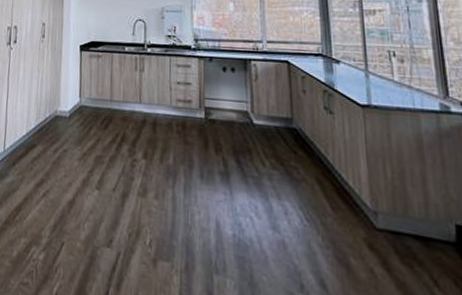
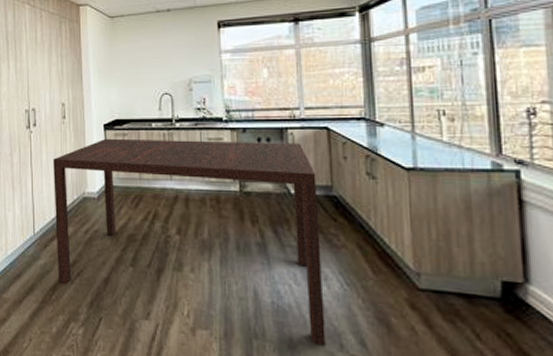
dining table: none [23,59,286,286] -> present [53,138,326,346]

